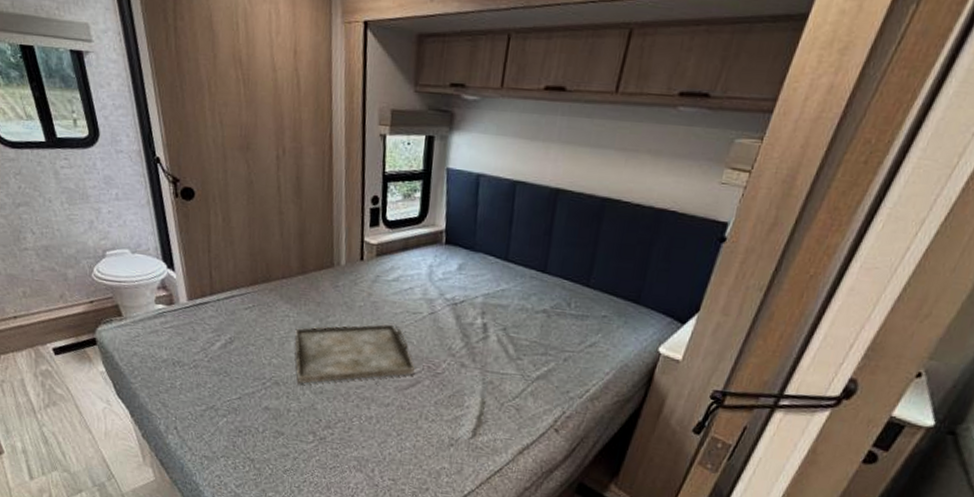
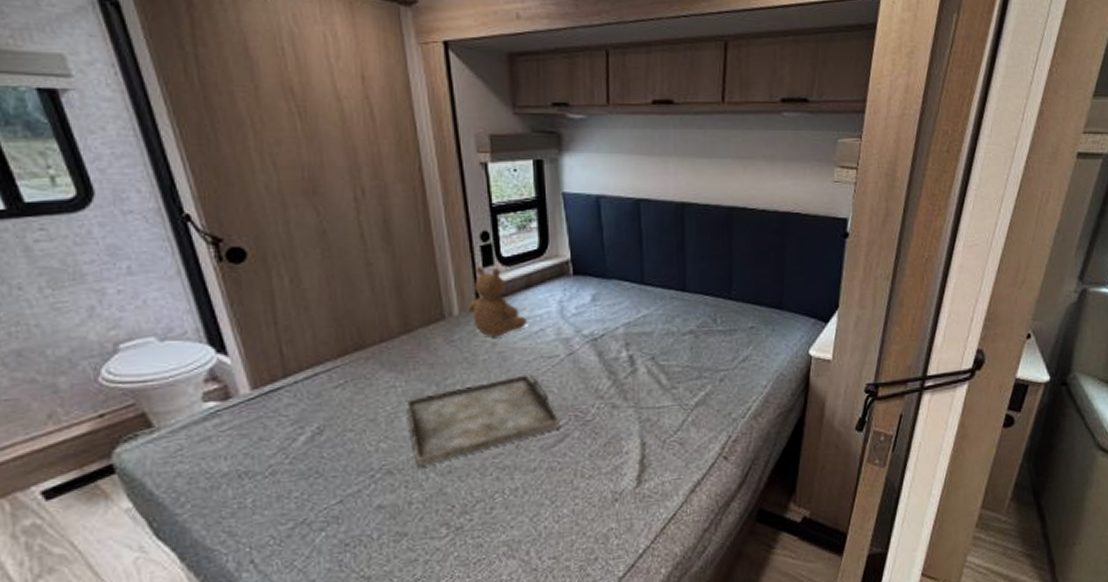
teddy bear: none [351,226,400,289] -> present [465,267,528,337]

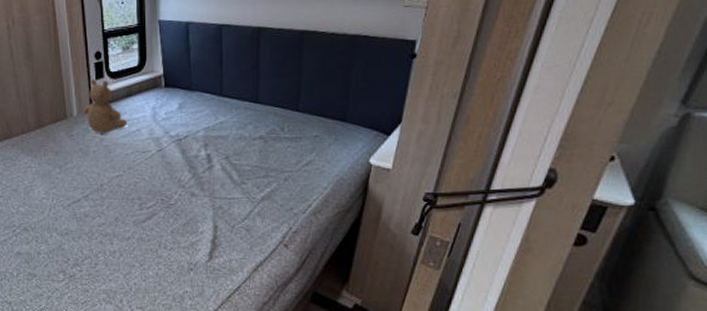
serving tray: present [406,374,560,467] -> none [38,164,149,228]

